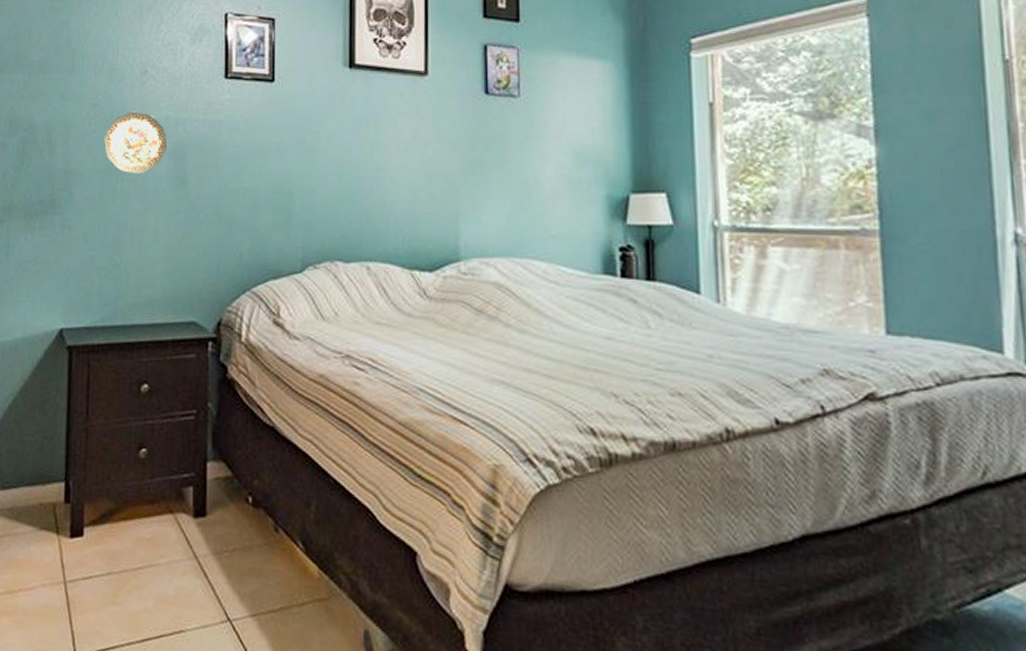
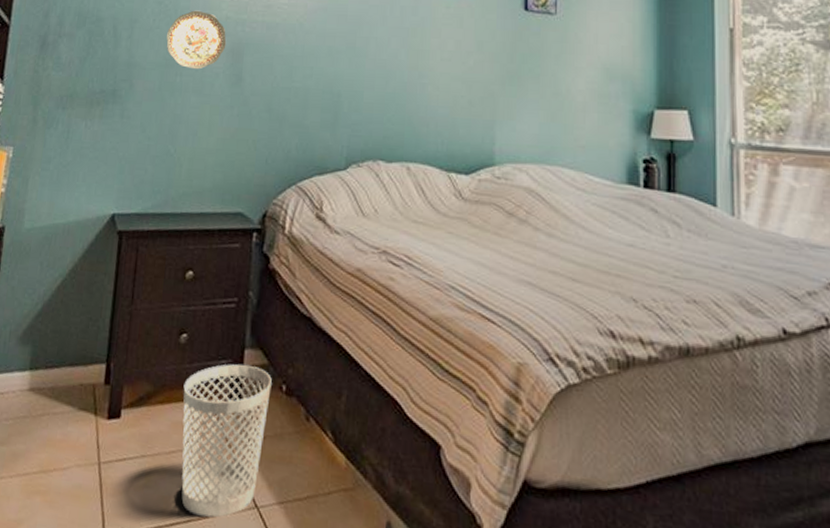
wastebasket: none [146,477,237,632] -> present [181,364,272,518]

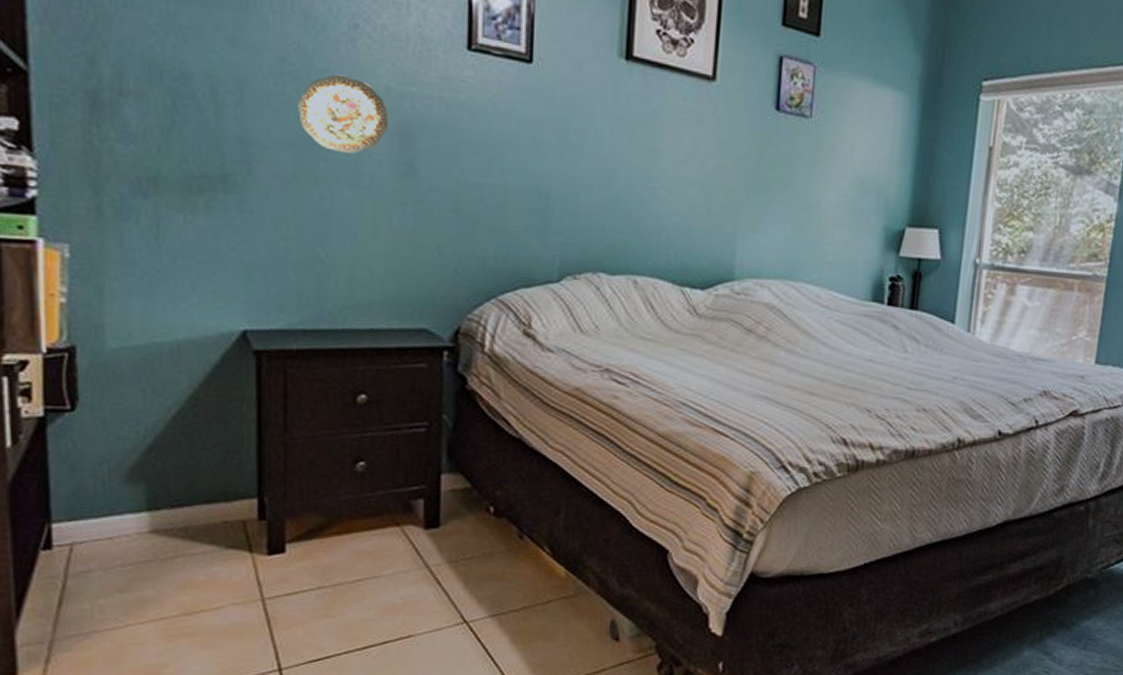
wastebasket: present [181,364,272,518] -> none [365,490,476,637]

